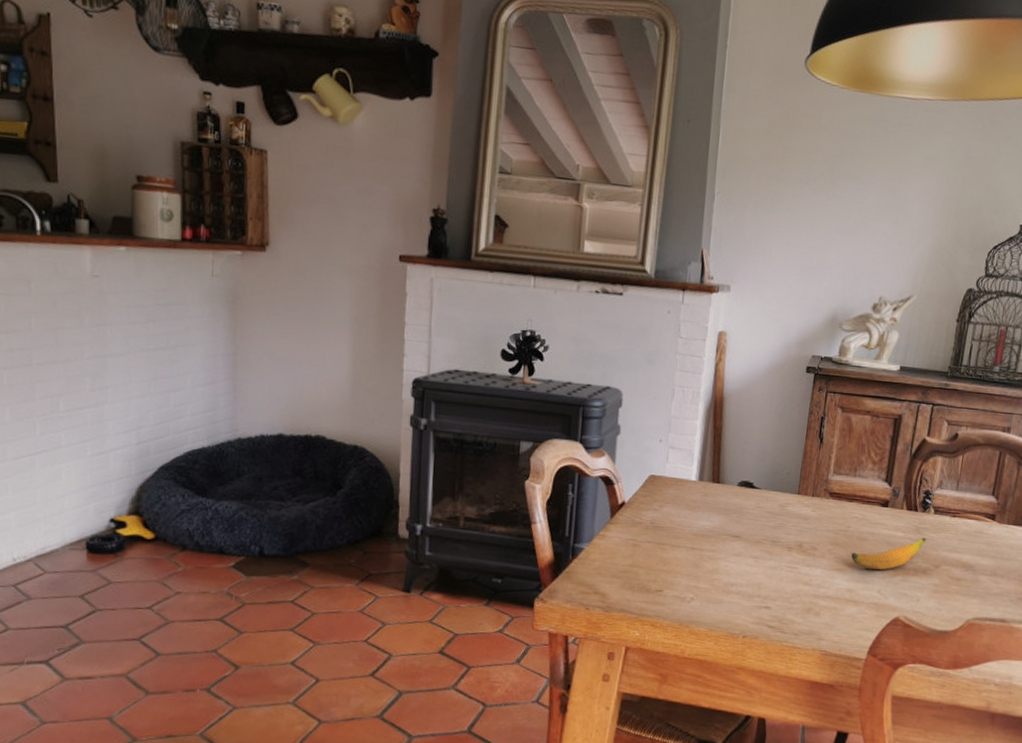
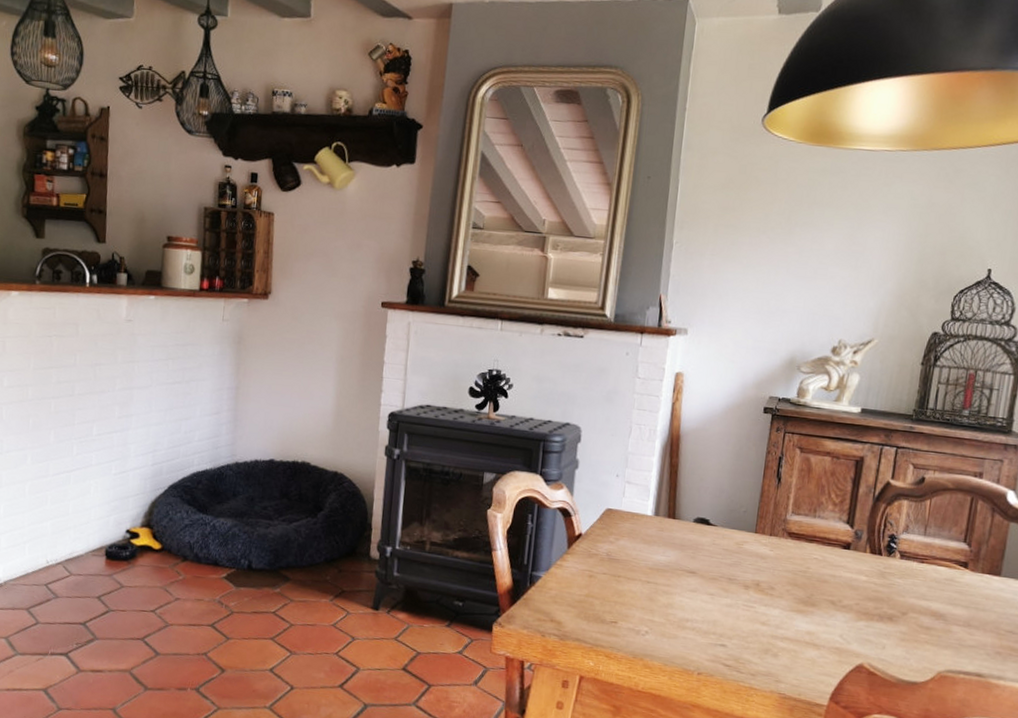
banana: present [851,537,926,571] -> none [811,582,892,615]

